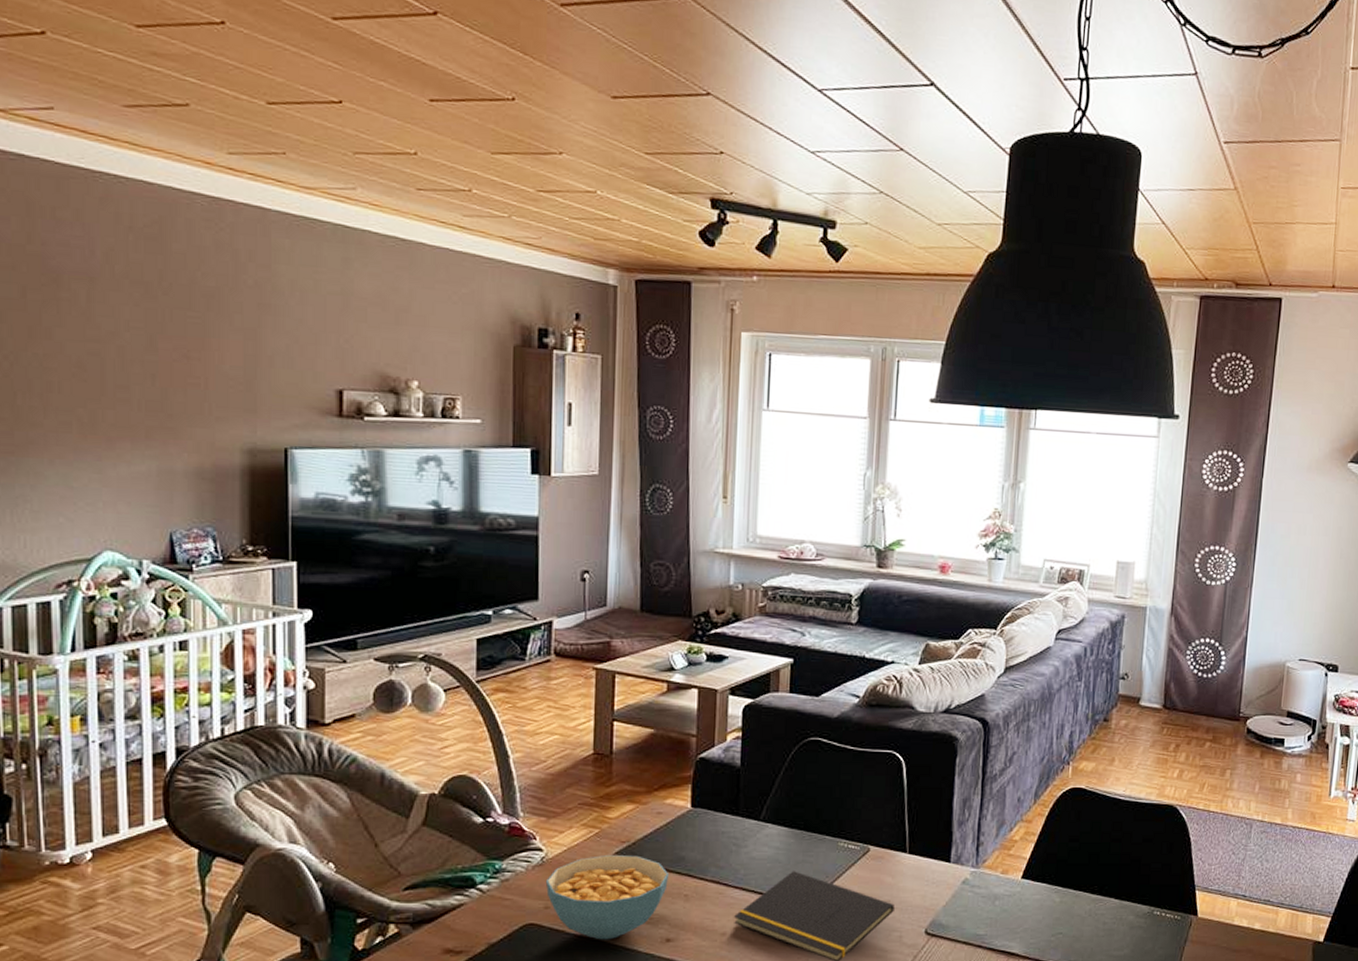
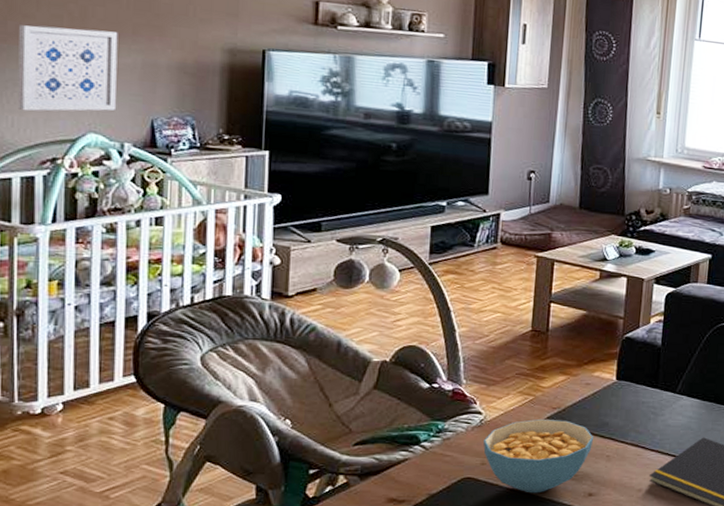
wall art: none [27,434,133,530] -> present [17,25,118,111]

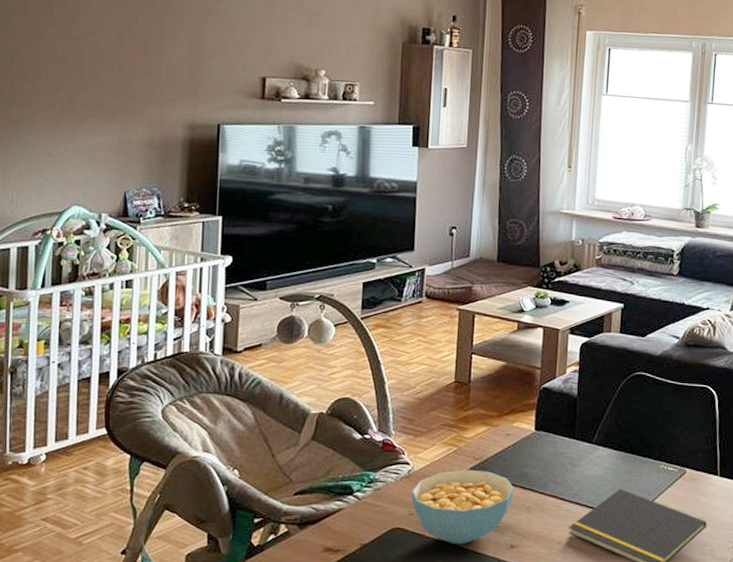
wall art: present [17,25,118,111] -> none [16,112,99,188]

